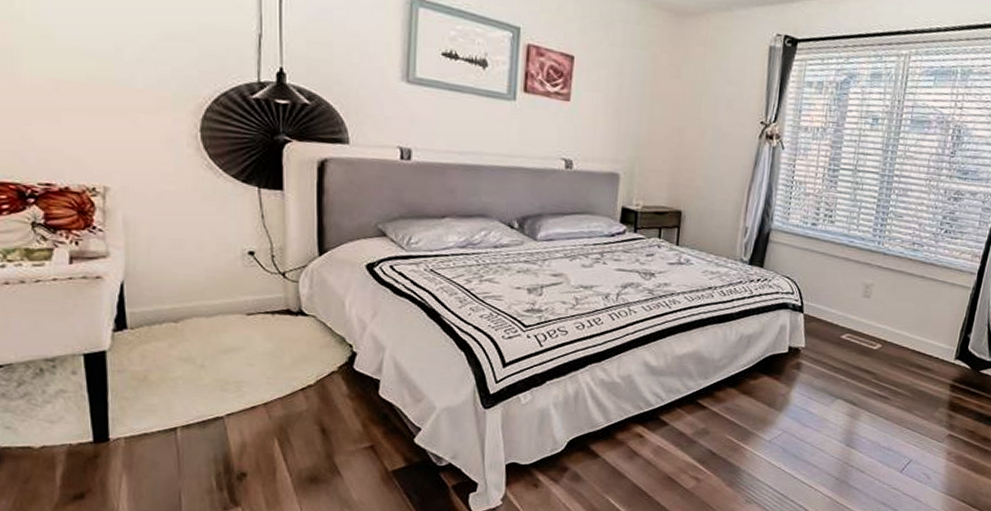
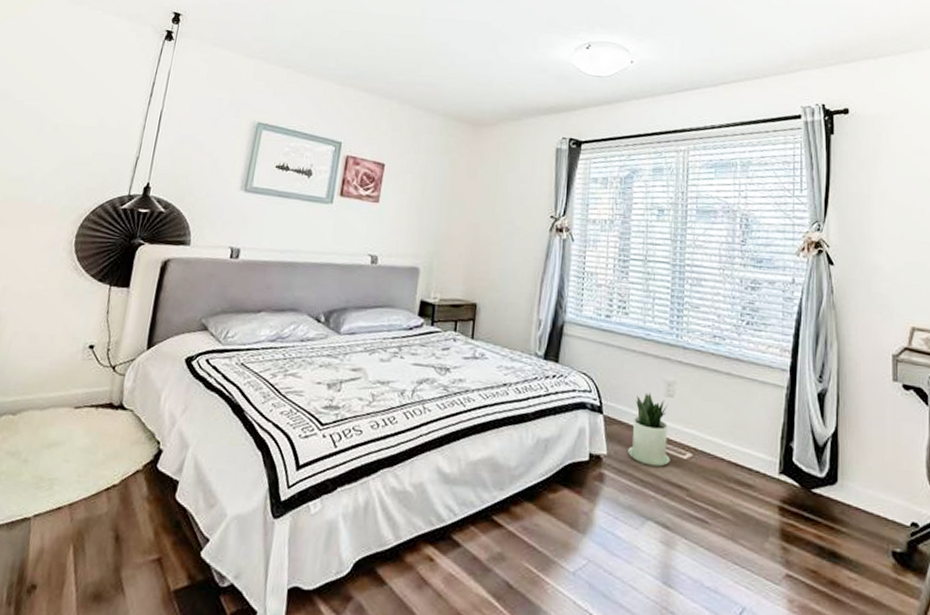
planter: none [824,294,865,356] -> present [628,392,671,467]

